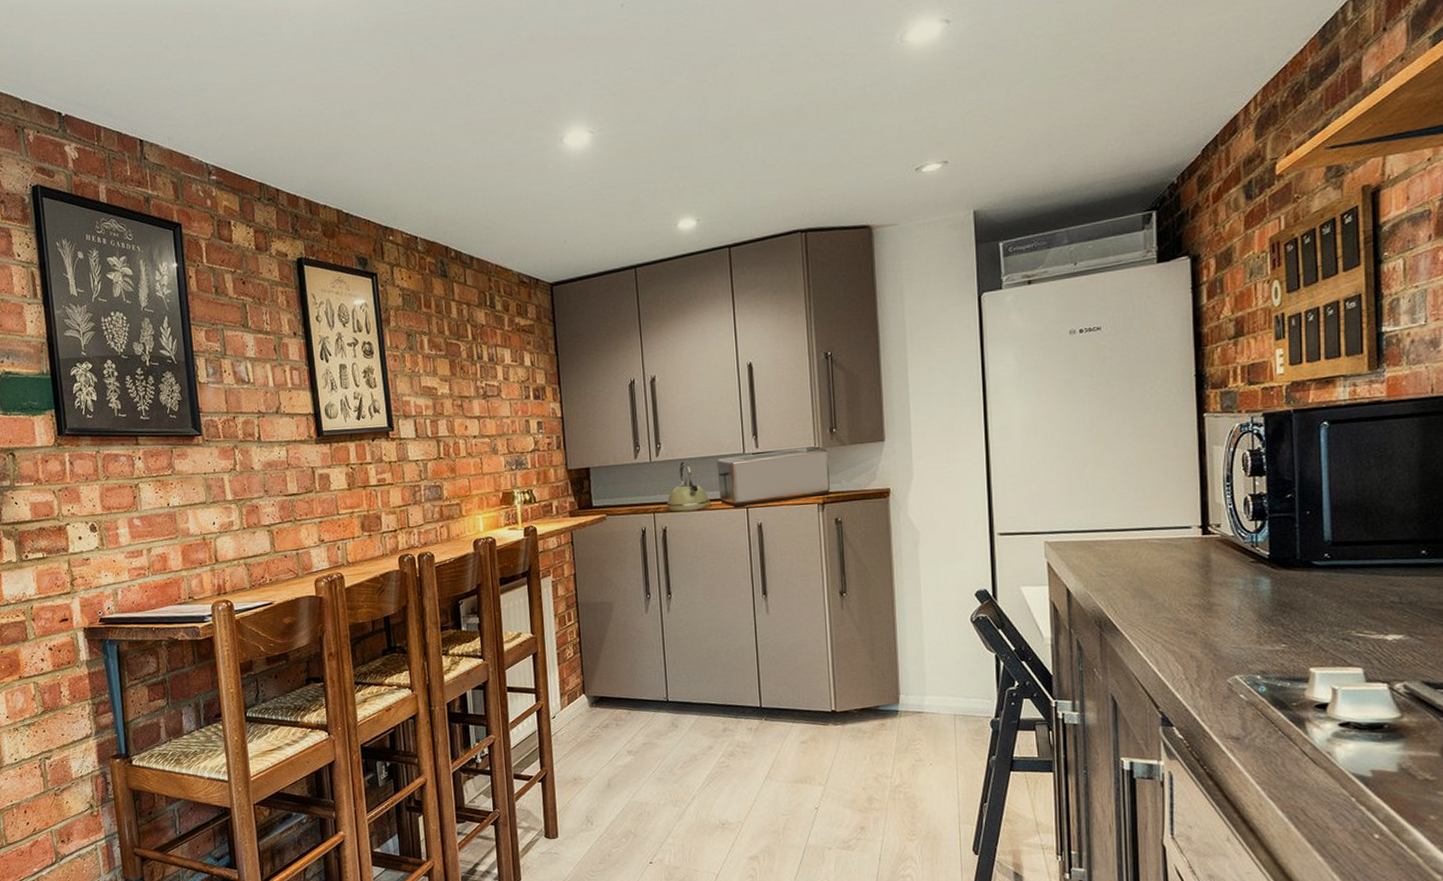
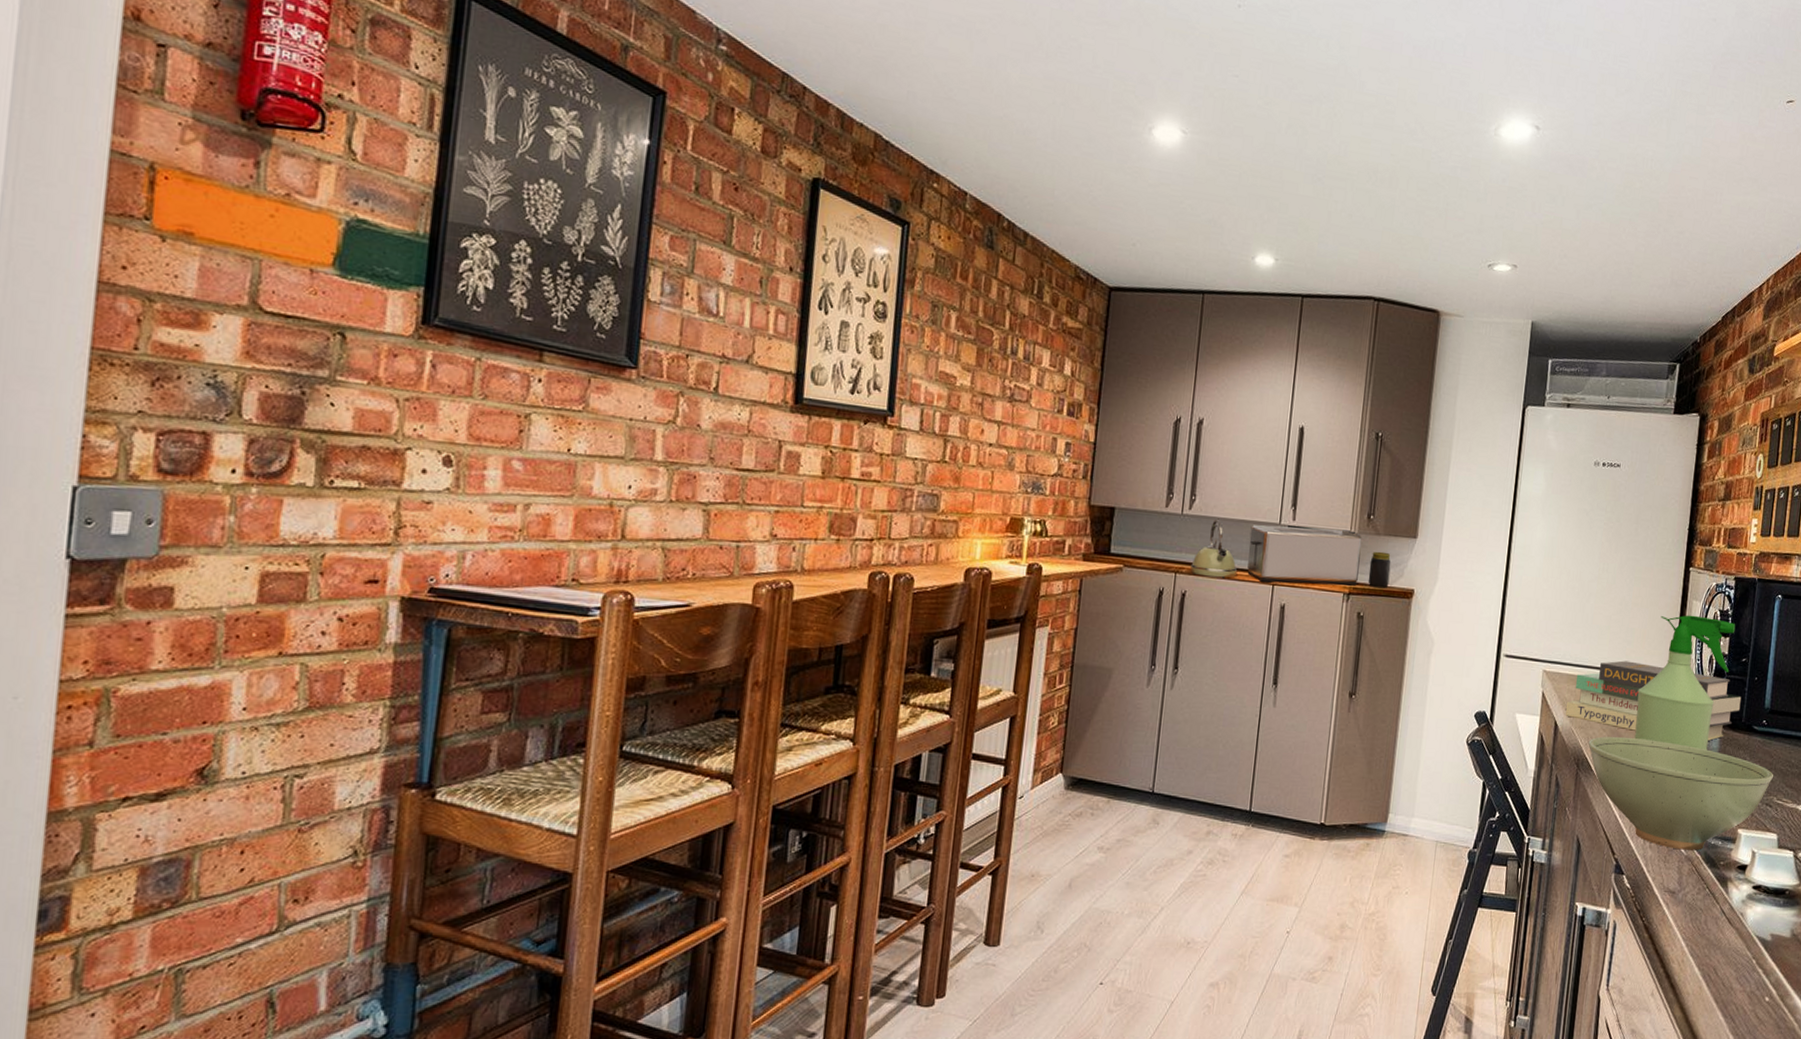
jar: none [839,459,863,494] -> present [1368,551,1391,589]
books: none [1076,518,1292,586] -> present [1565,660,1742,741]
bowl: none [1109,591,1349,696] -> present [1588,736,1774,851]
spray bottle: none [1159,459,1272,594] -> present [1634,615,1736,751]

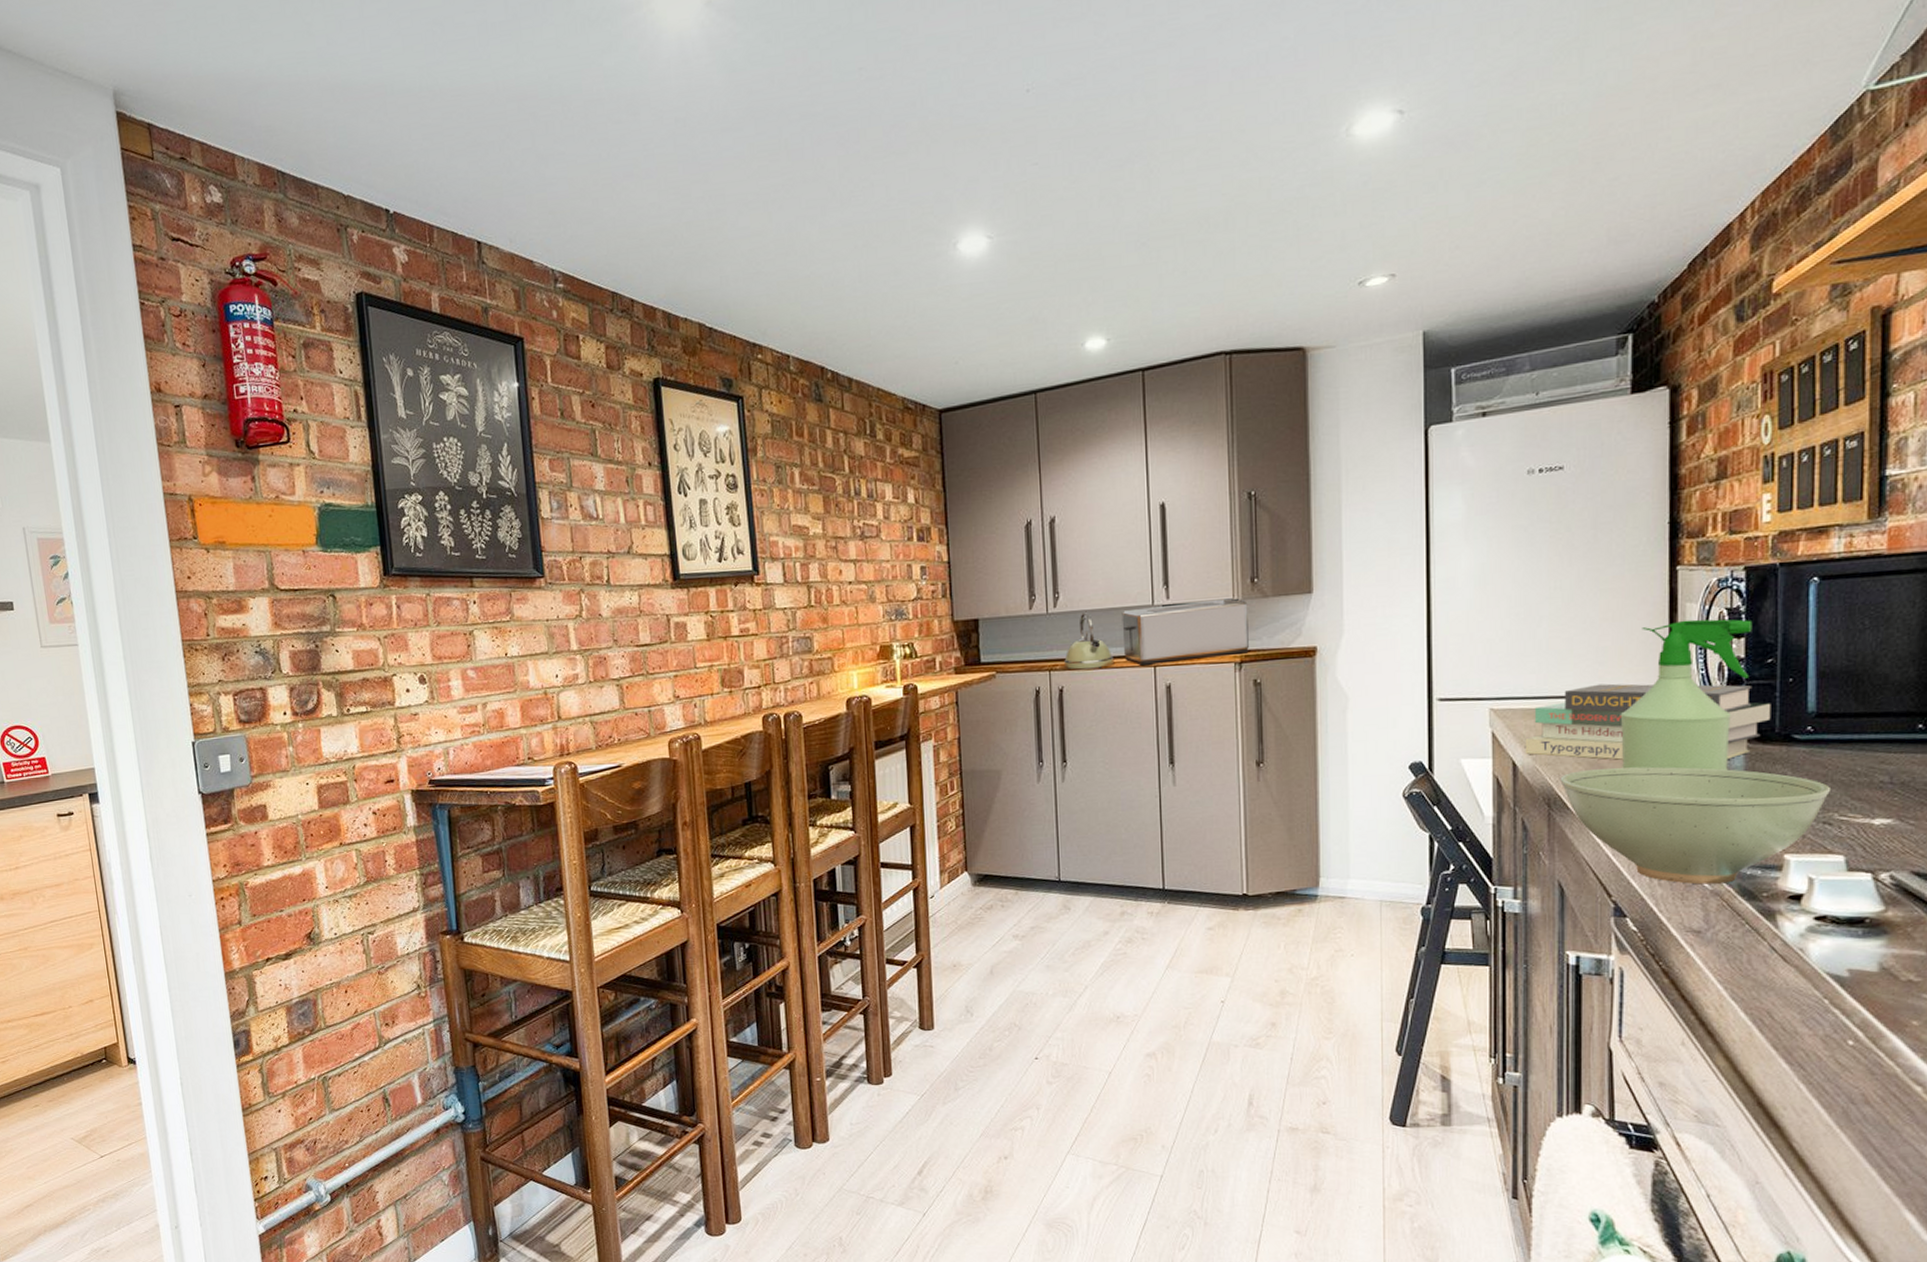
jar: present [1368,551,1391,589] -> none [1260,613,1286,652]

